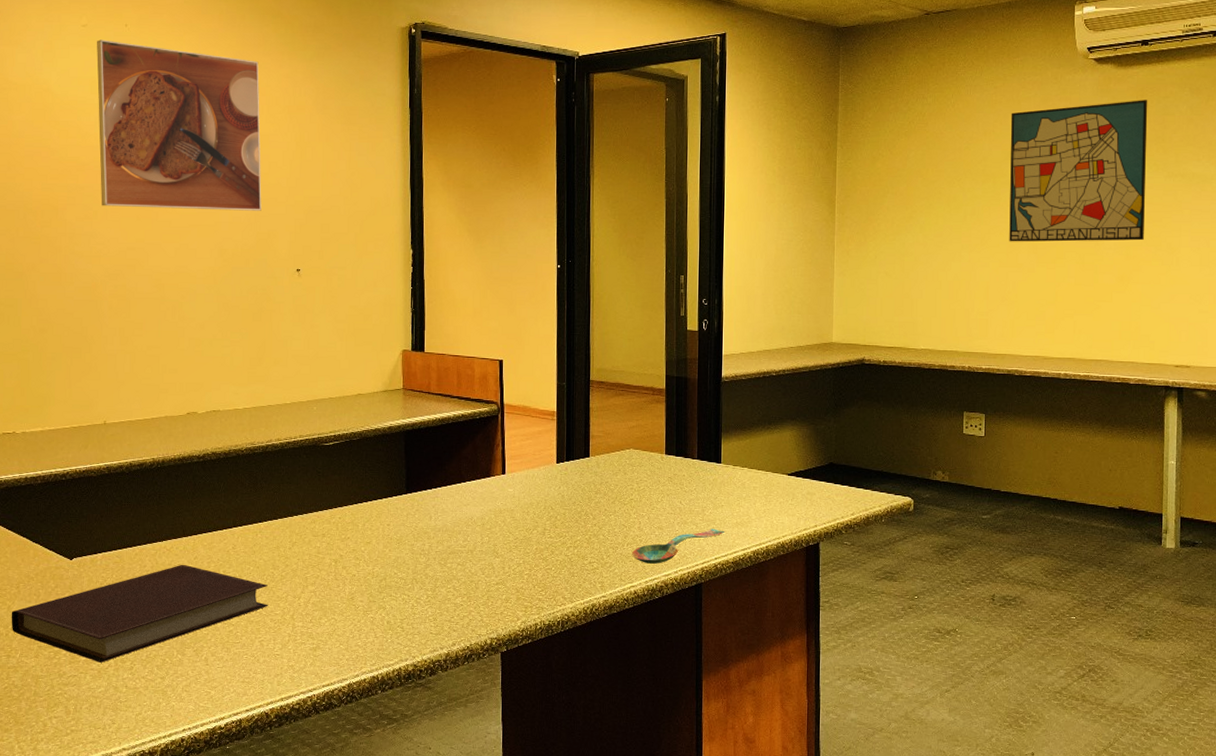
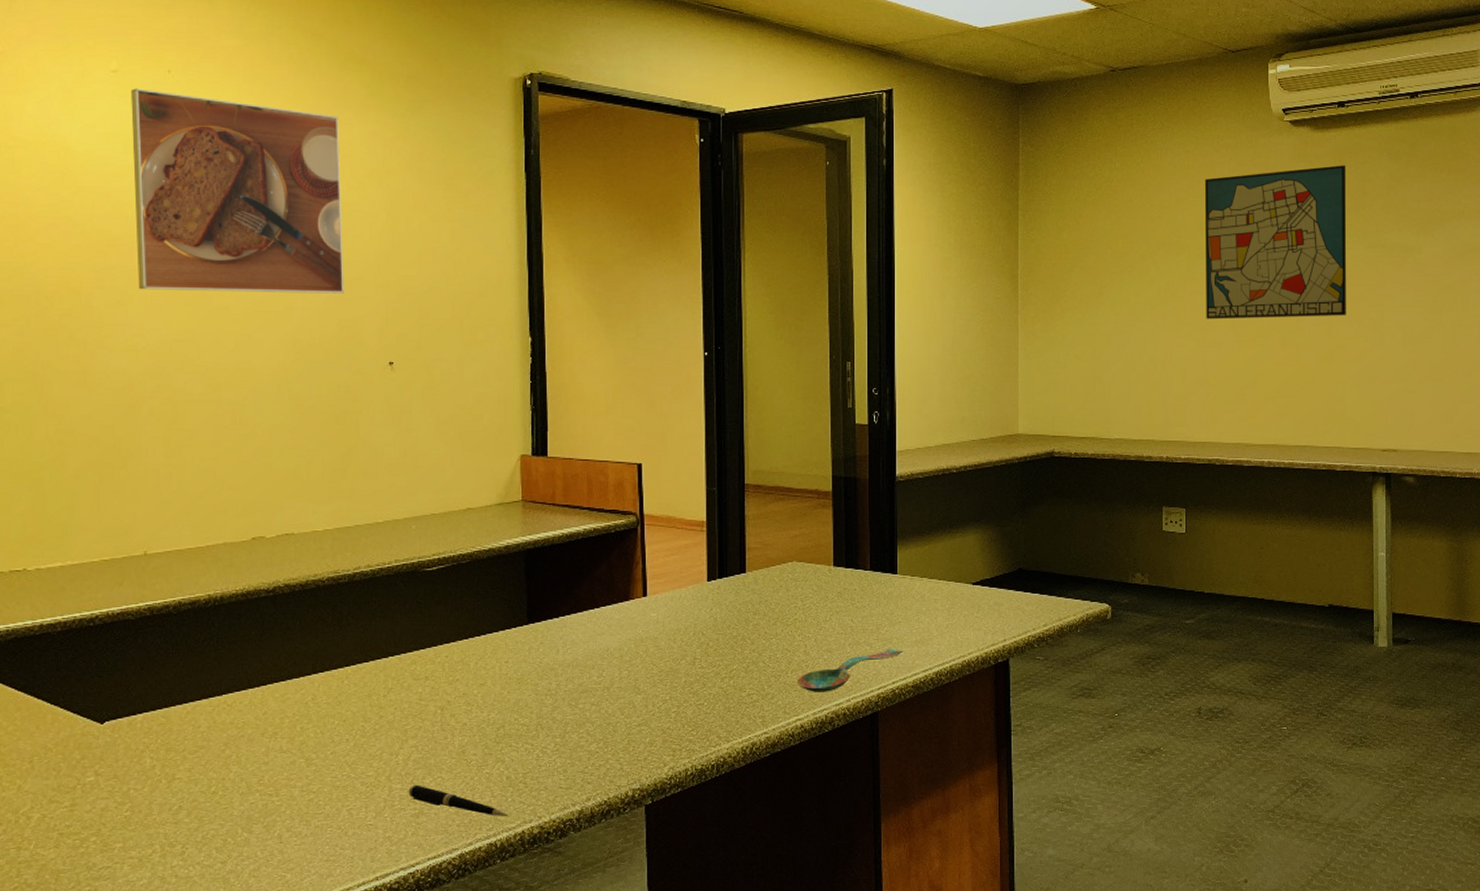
notebook: present [11,565,268,663] -> none [22,723,358,849]
pen: none [308,623,388,654] -> present [408,784,509,816]

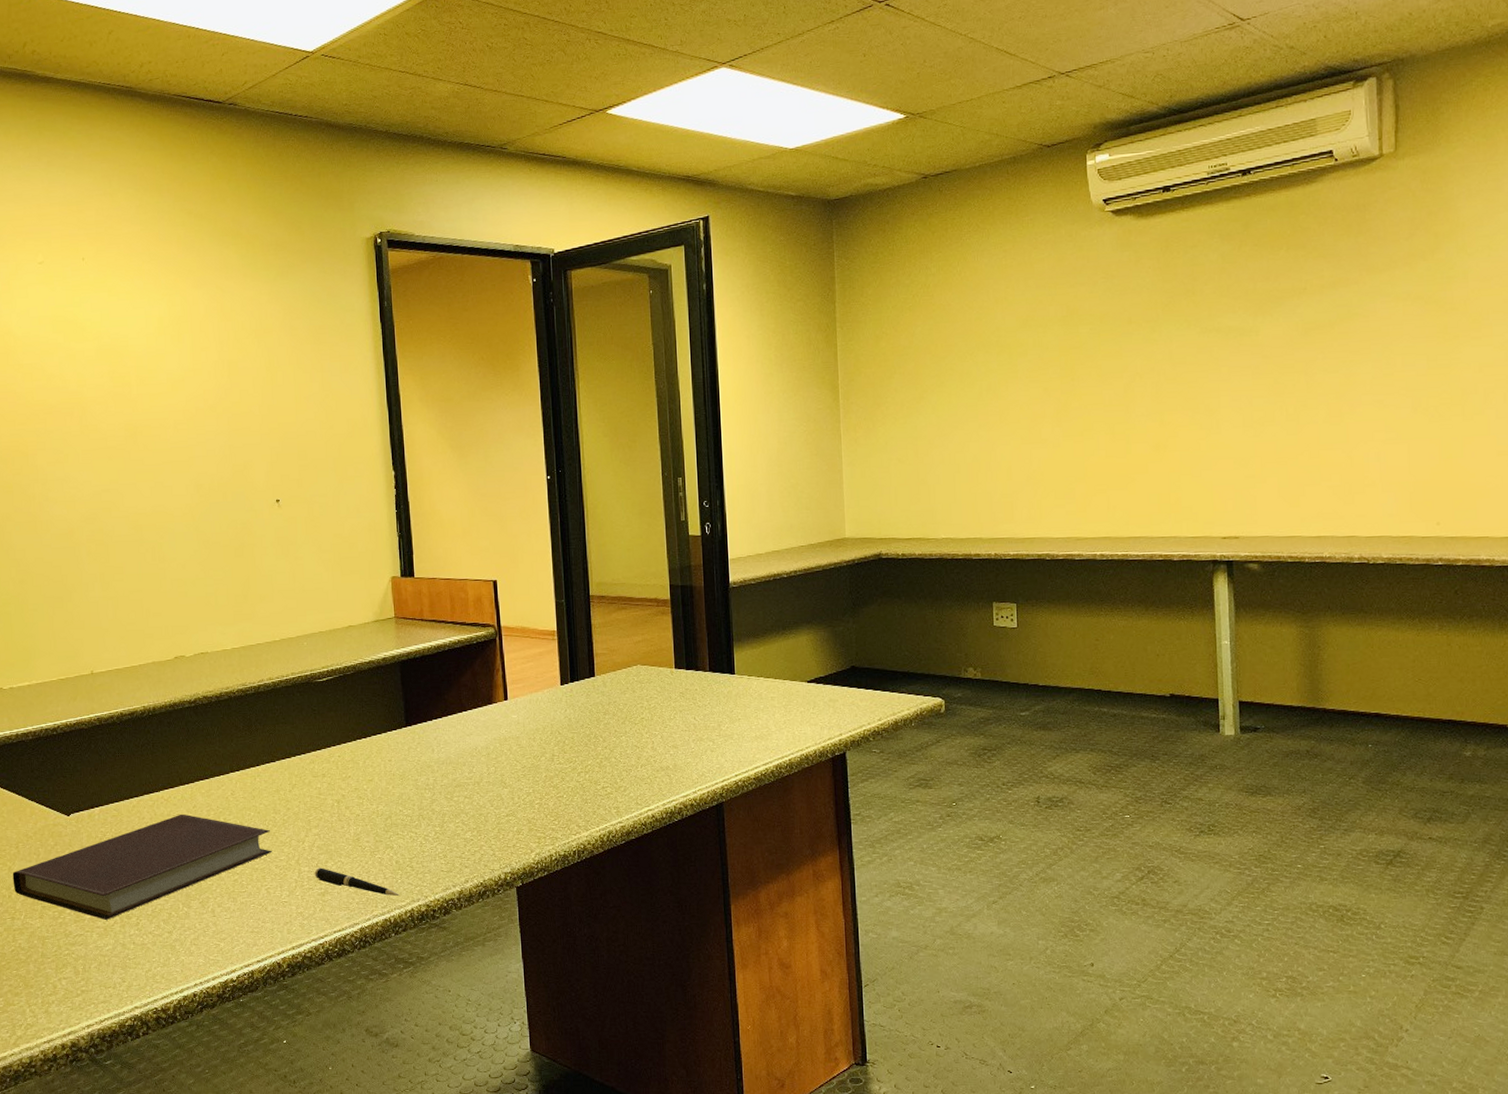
notebook: none [22,723,358,849] -> present [12,815,272,920]
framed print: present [131,88,344,294] -> none [55,276,235,449]
spoon: present [796,649,904,692] -> none [646,744,745,785]
wall art: present [1204,165,1347,319] -> none [1023,251,1179,417]

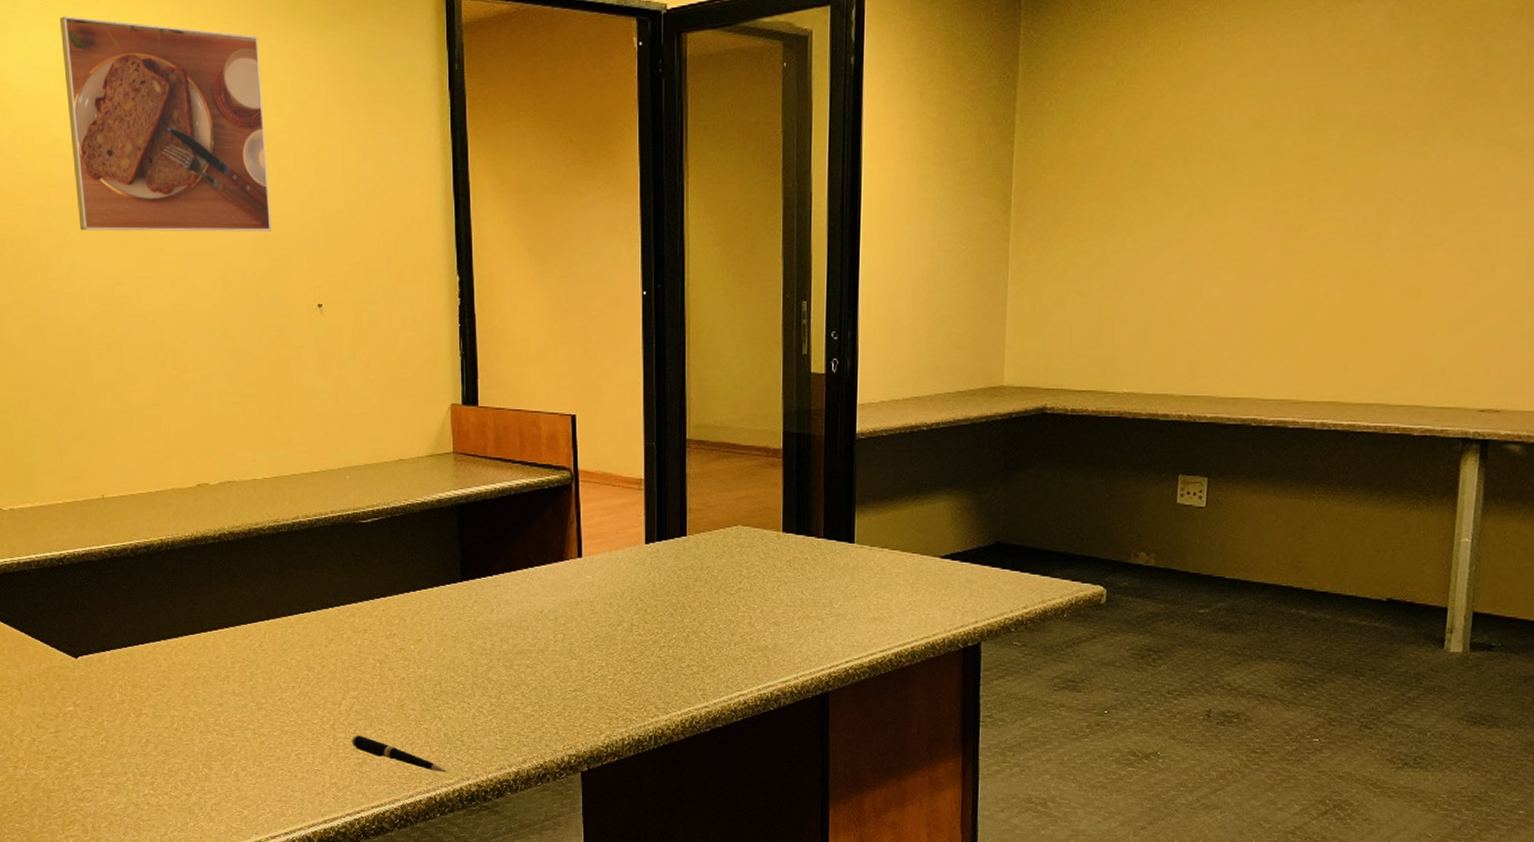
notebook: present [12,815,272,920] -> none [14,665,304,776]
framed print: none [55,276,235,449] -> present [60,16,272,232]

